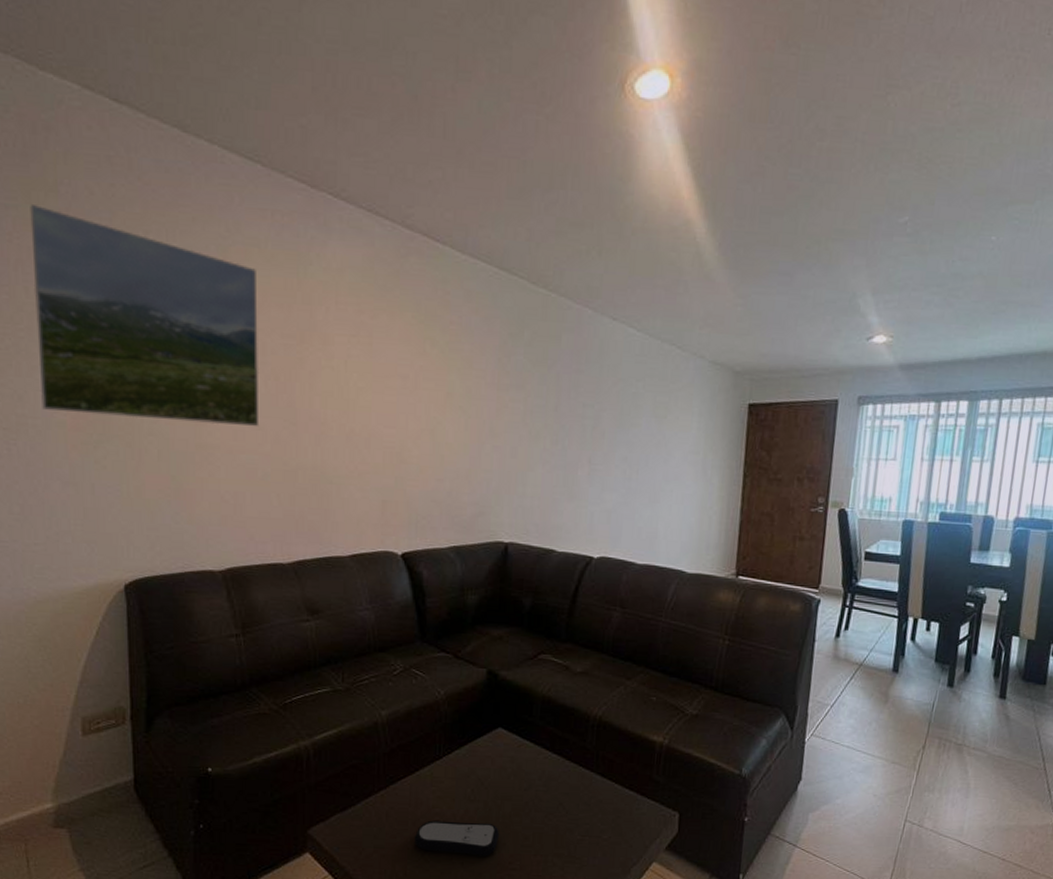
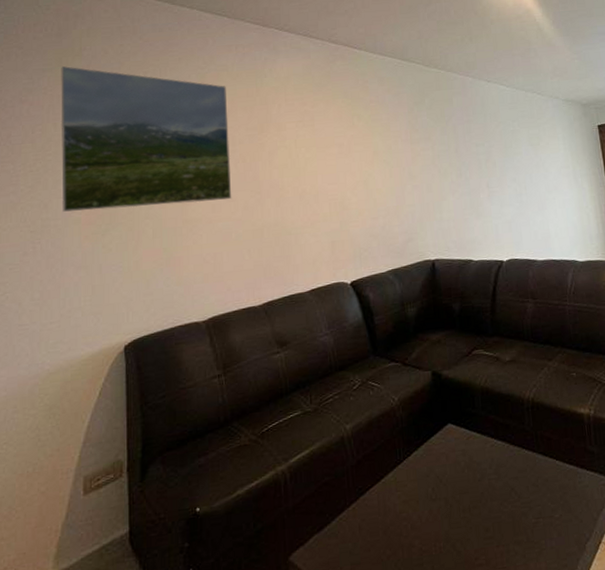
remote control: present [414,820,499,856] -> none [386,520,463,559]

